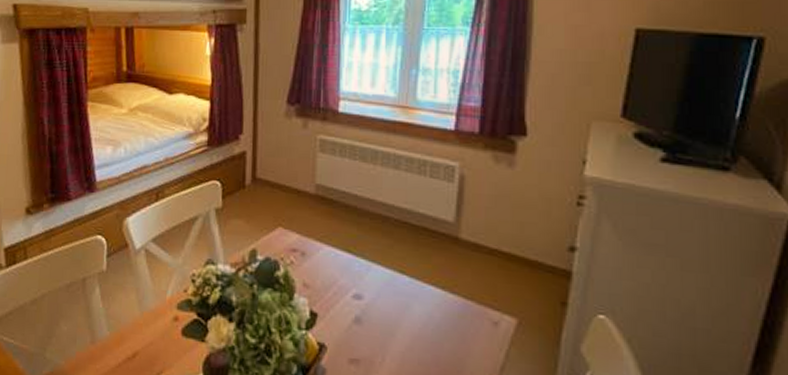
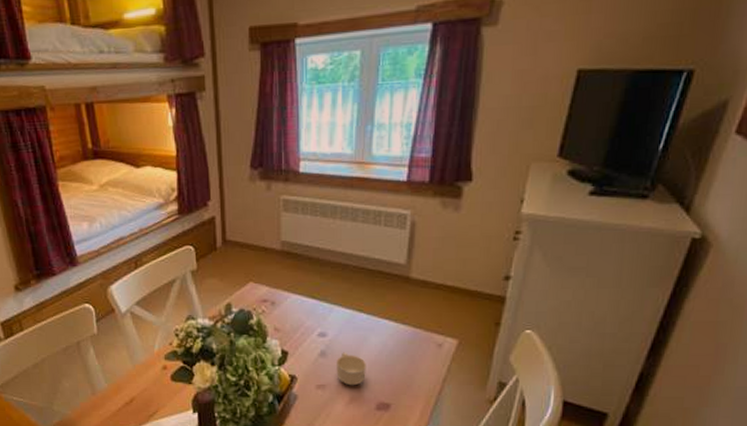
cup: none [373,320,408,365] -> present [336,352,366,386]

